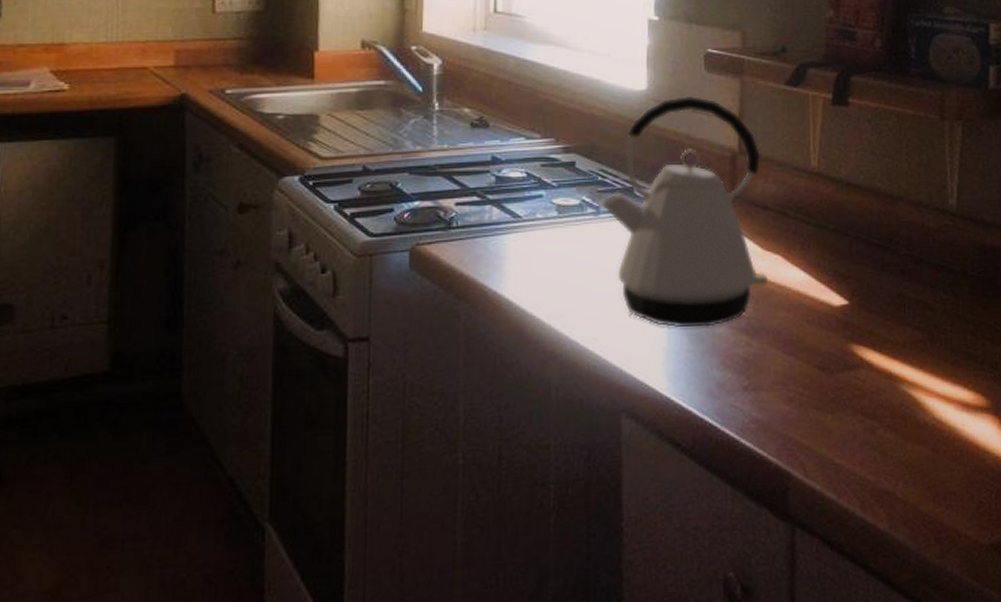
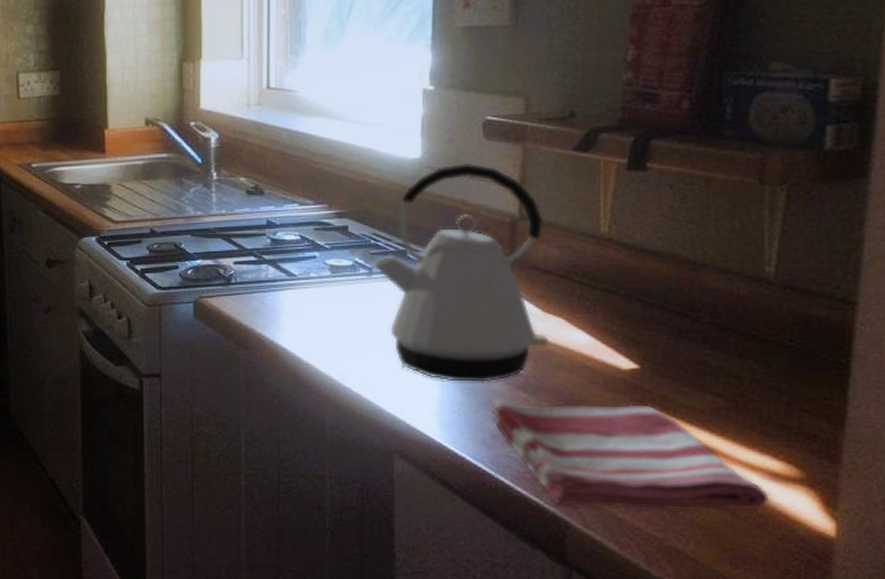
dish towel: none [715,341,963,456] -> present [490,401,770,511]

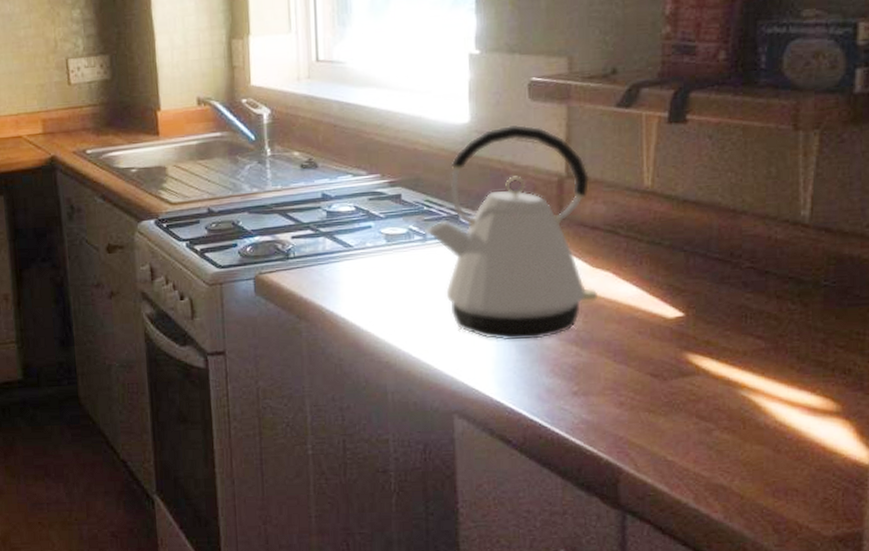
dish towel: present [490,401,770,511] -> none [544,350,809,452]

